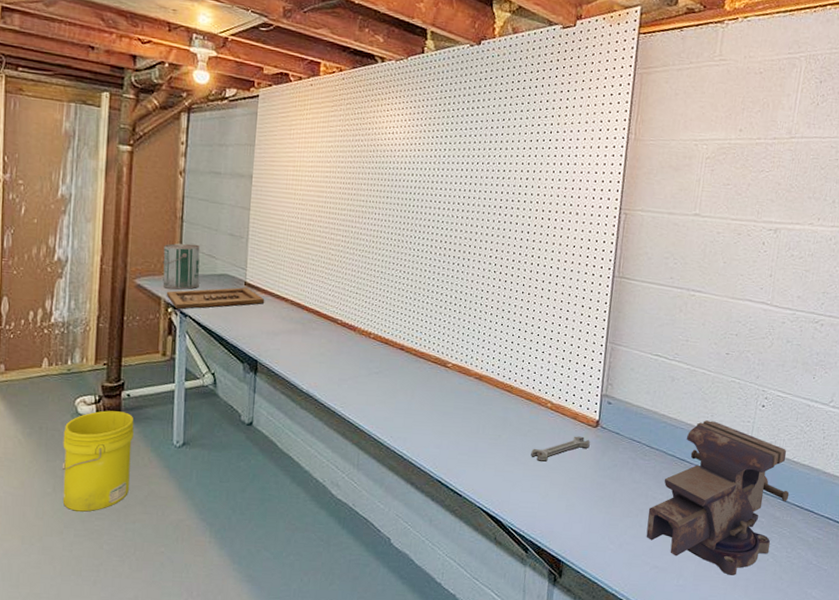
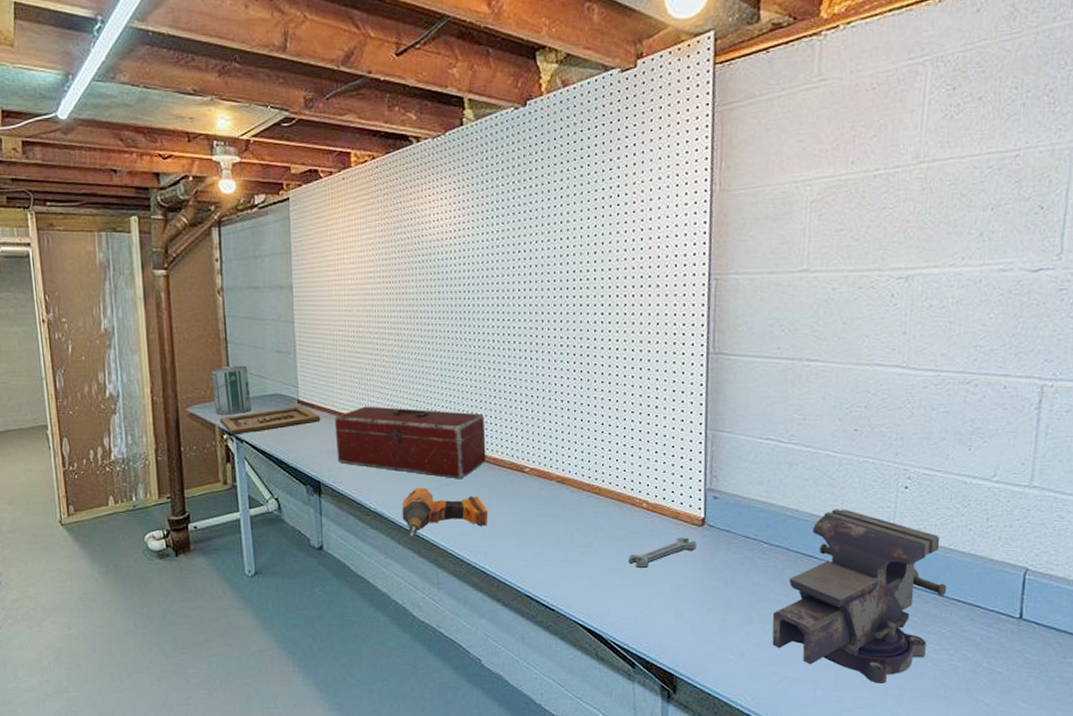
bucket: present [62,410,134,512] -> none [137,544,207,647]
toolbox: none [276,293,417,369] -> present [334,406,486,479]
power drill: none [331,373,412,419] -> present [402,487,489,537]

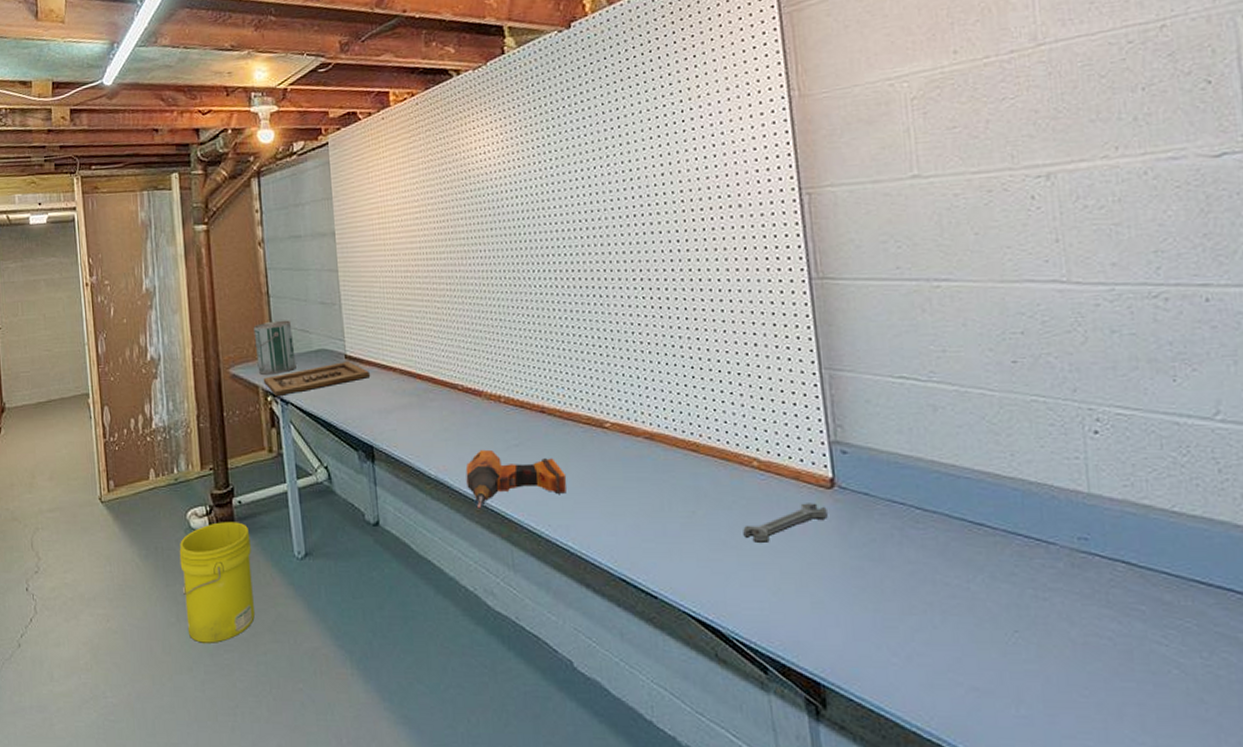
bucket: none [137,544,207,647] -> present [179,522,255,643]
toolbox: present [334,406,486,479] -> none [385,358,559,439]
bench vise: present [772,509,947,683] -> none [941,462,1181,699]

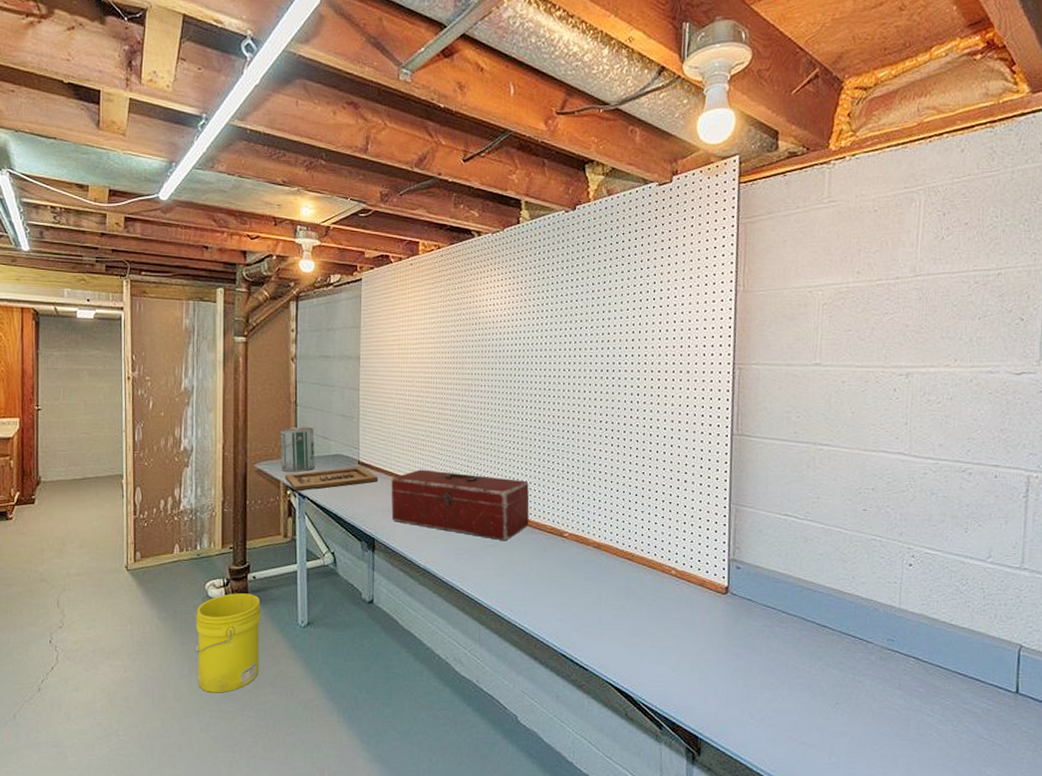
toolbox: none [385,358,559,439] -> present [391,469,530,541]
power drill: present [465,449,567,509] -> none [449,547,530,594]
wrench: present [743,503,828,544] -> none [658,604,720,633]

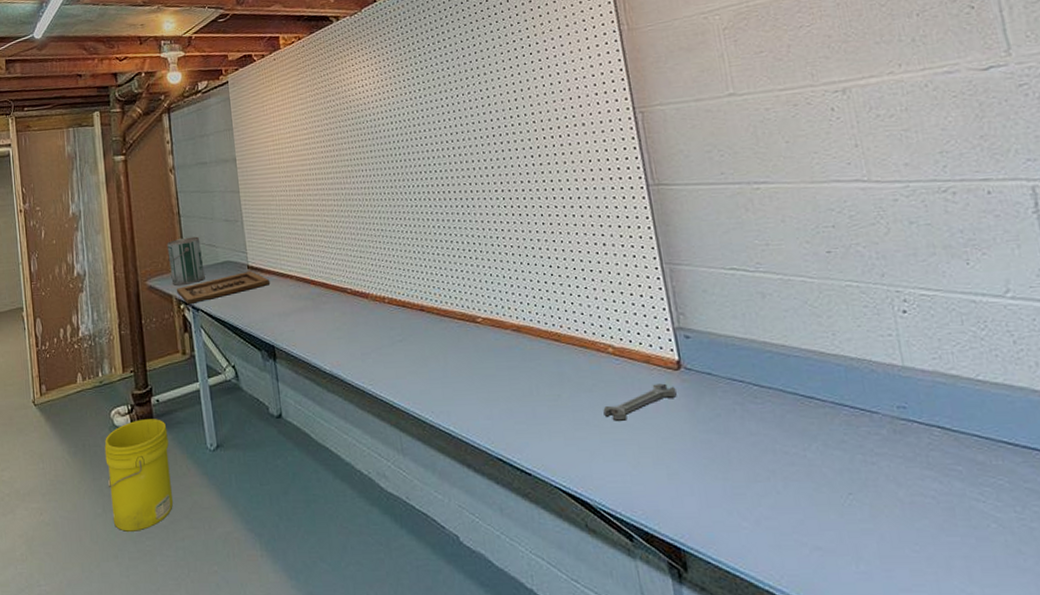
toolbox: present [391,469,530,541] -> none [283,265,436,335]
wrench: none [658,604,720,633] -> present [603,383,677,422]

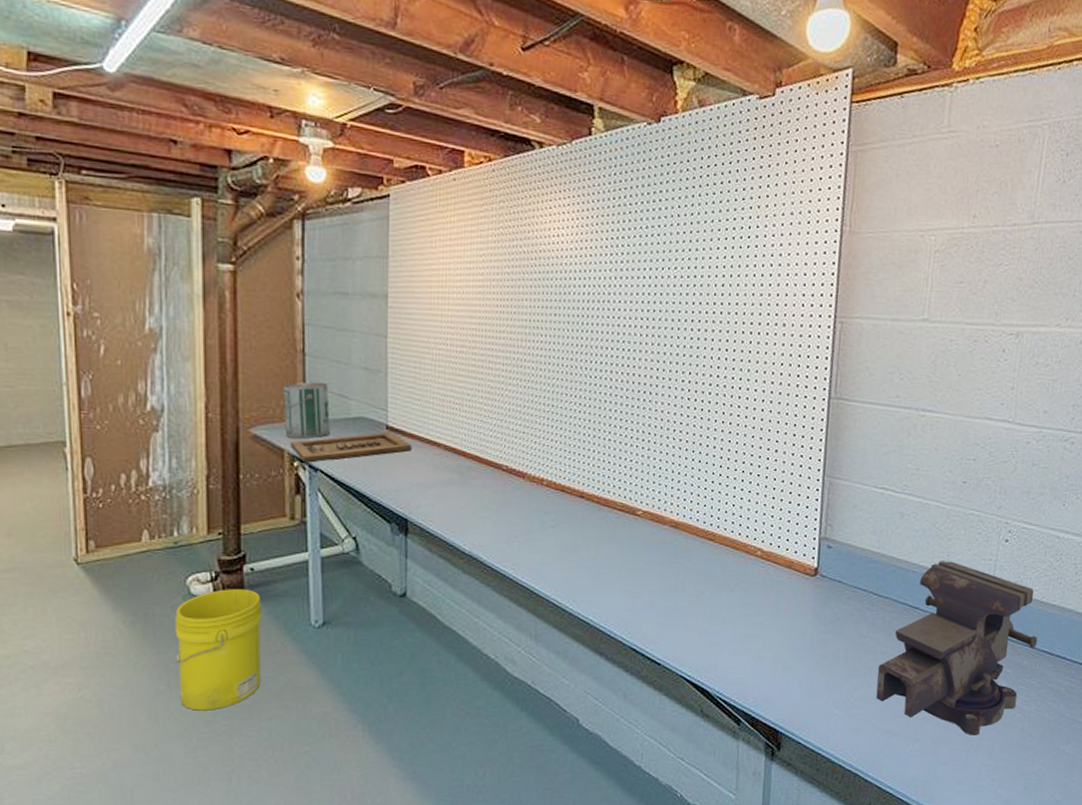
wrench: present [603,383,677,422] -> none [739,587,808,620]
bench vise: none [782,341,990,553] -> present [876,561,1038,735]

